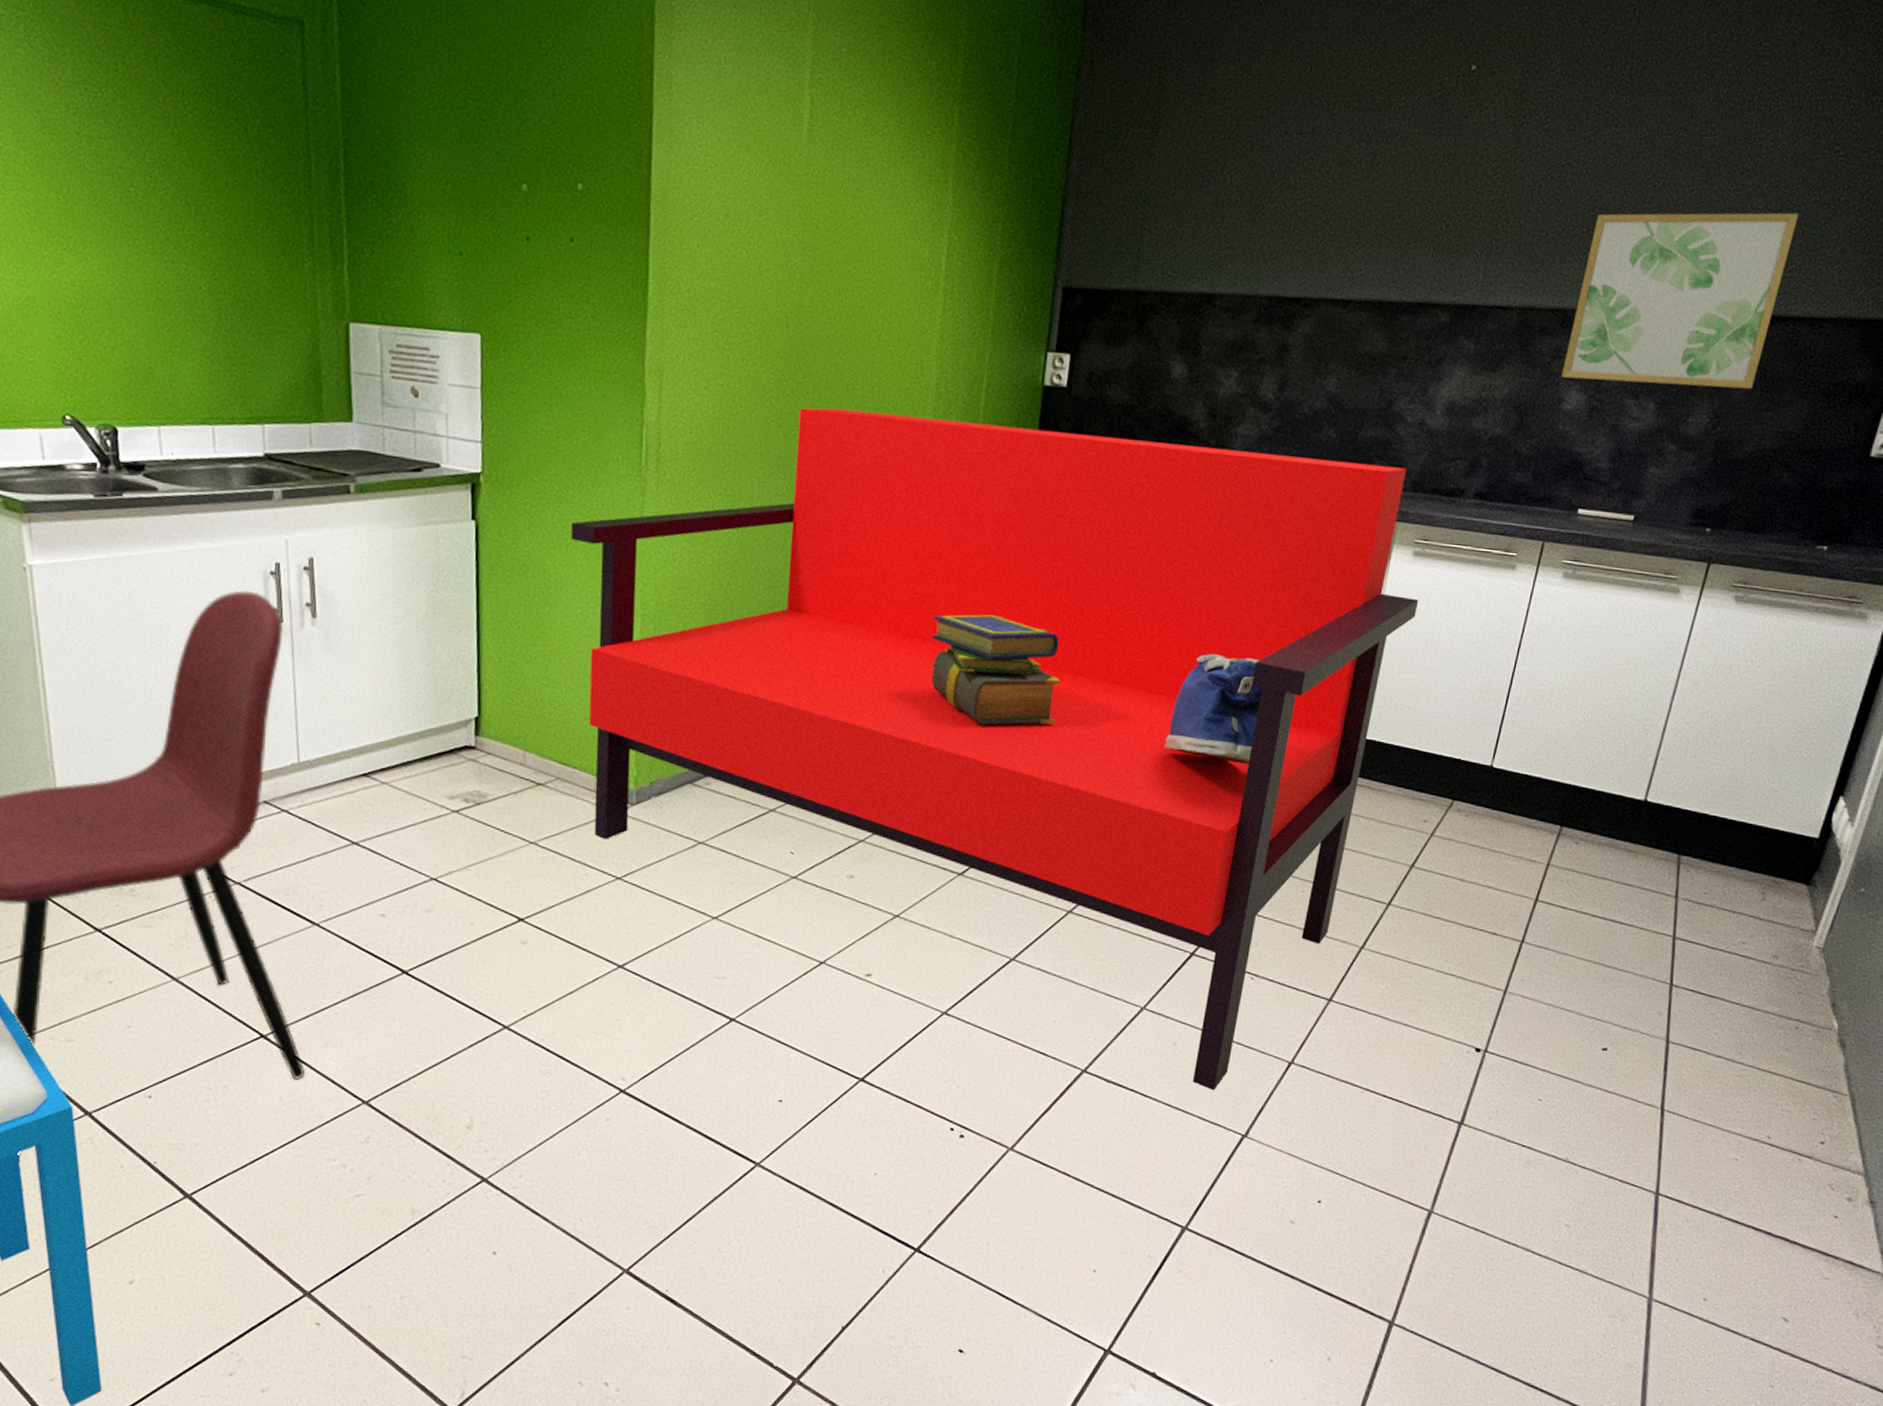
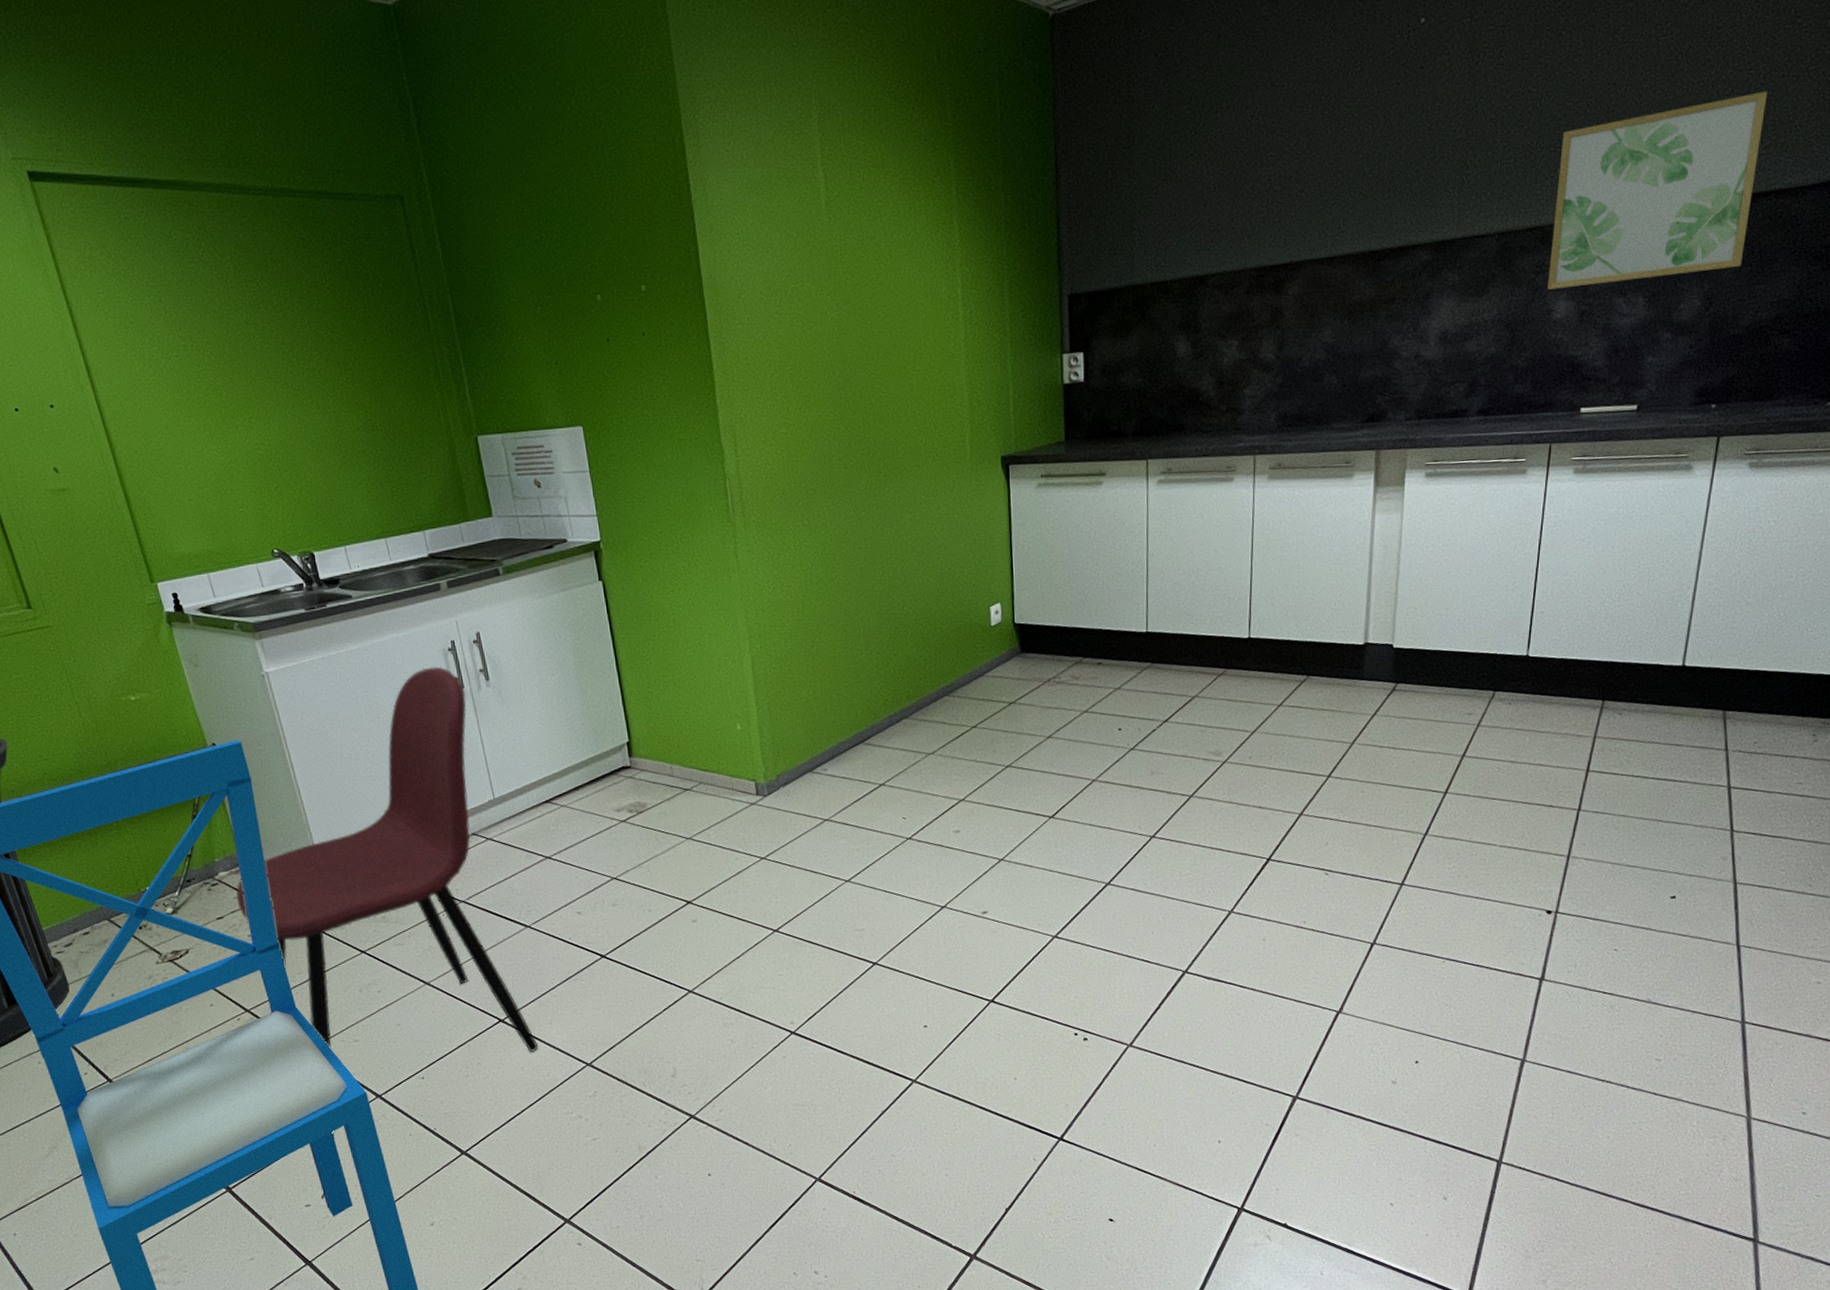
sofa: present [571,407,1419,1091] -> none [680,399,1437,976]
stack of books: present [931,614,1060,725] -> none [996,590,1117,686]
tote bag: present [1164,653,1263,764] -> none [1217,592,1301,688]

